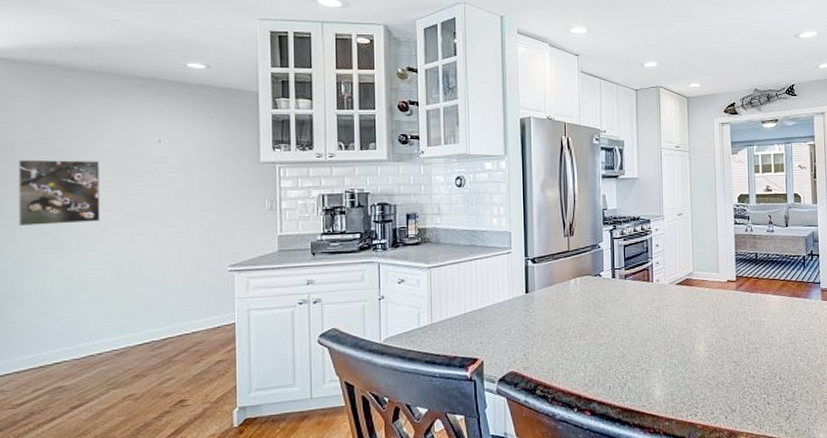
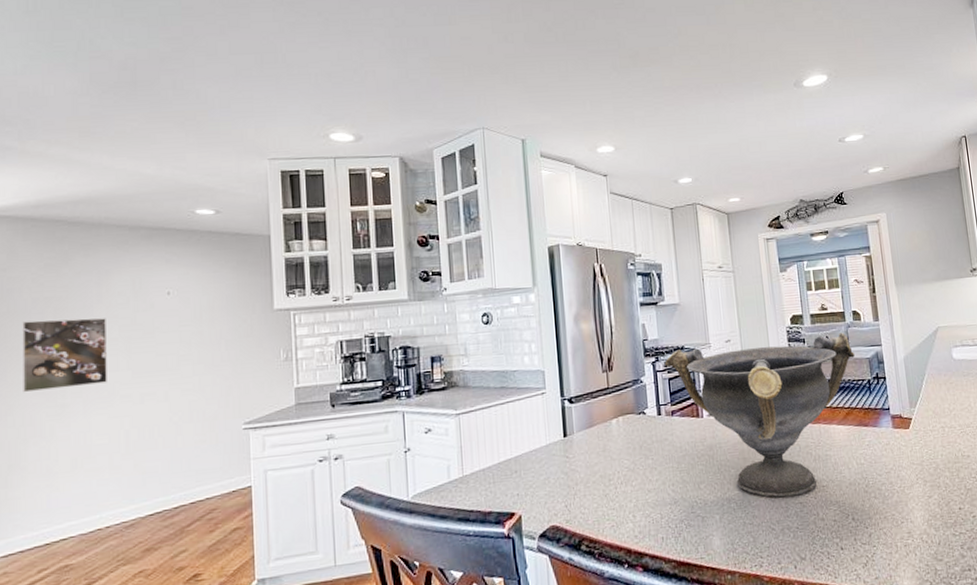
decorative bowl: none [621,212,793,356] -> present [664,332,855,498]

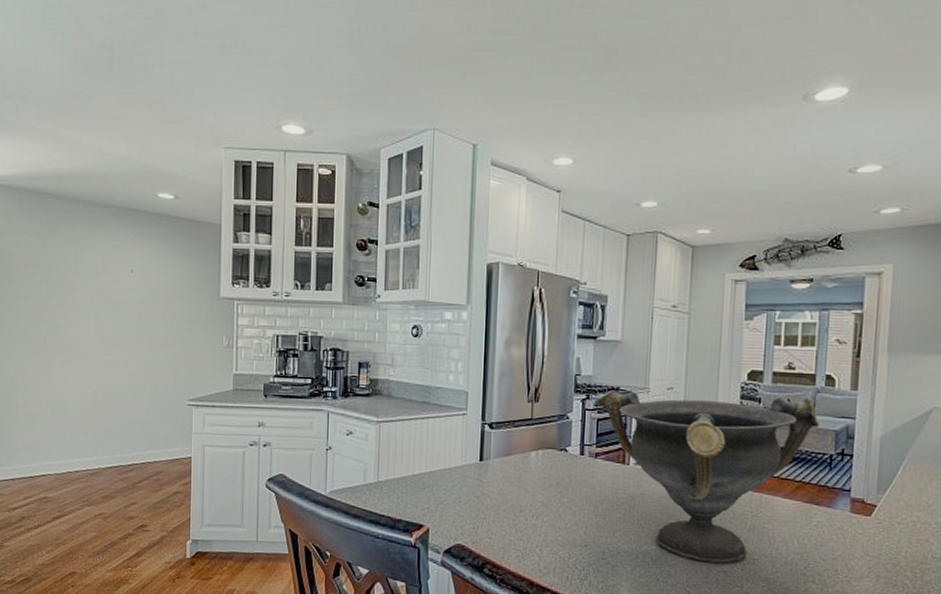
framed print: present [22,318,107,393] -> none [16,283,81,347]

